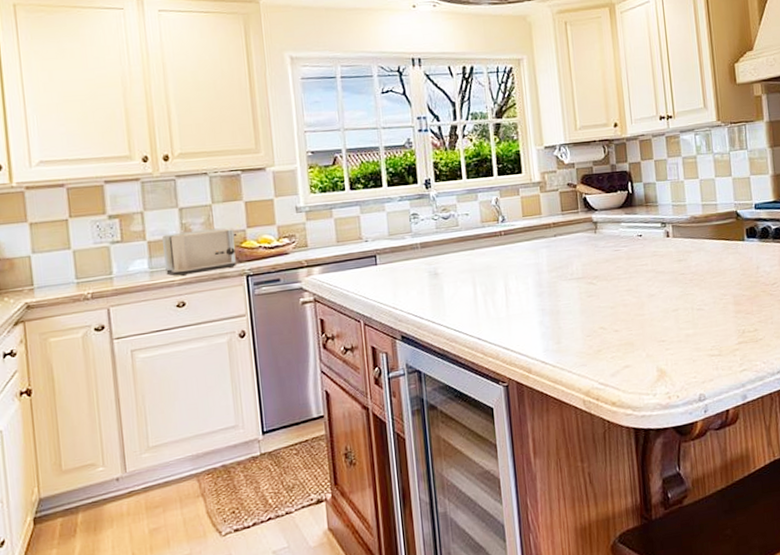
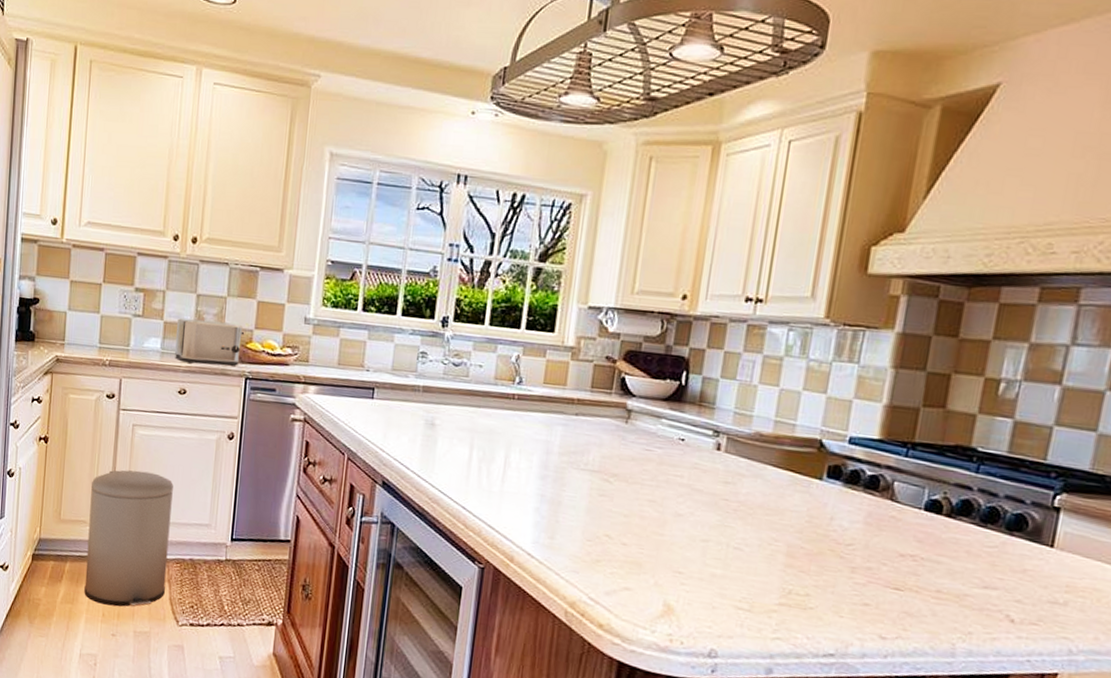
pedal bin: none [92,392,200,545] -> present [84,470,173,607]

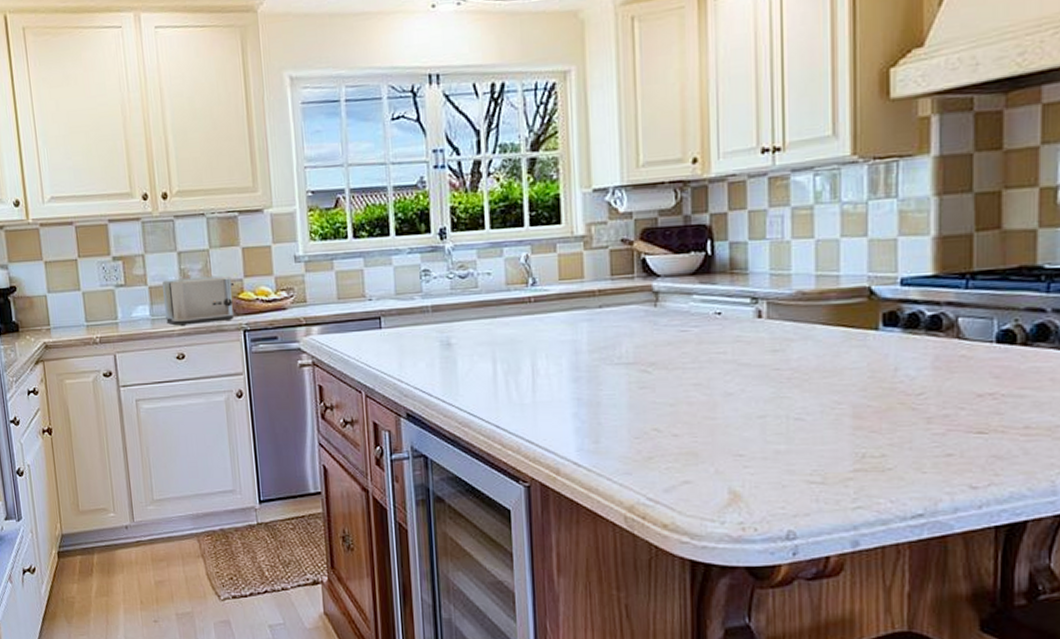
pedal bin: present [84,470,173,607] -> none [104,446,201,592]

